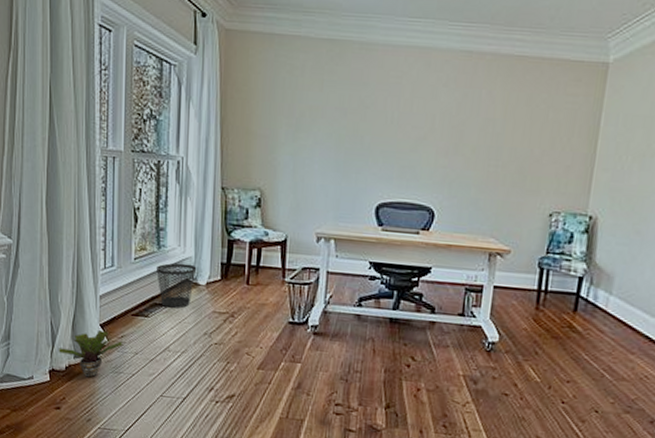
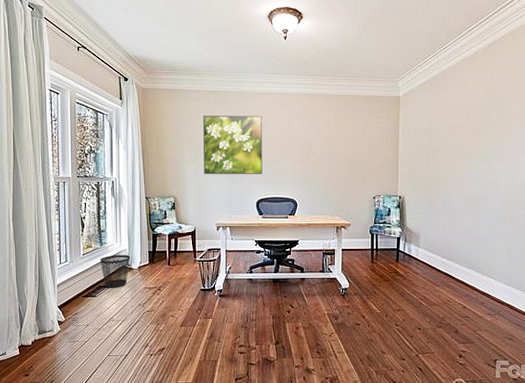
potted plant: present [59,330,122,378] -> none [26,311,76,348]
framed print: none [304,75,396,167] -> present [202,115,263,175]

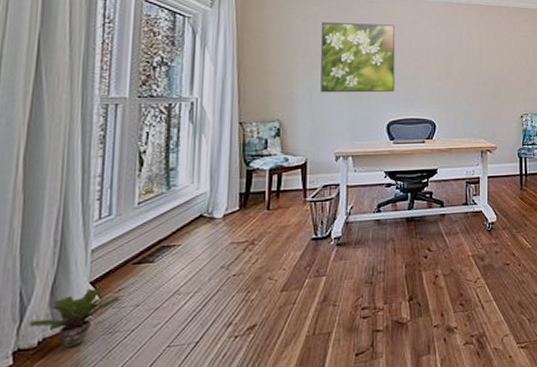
potted plant: none [26,311,76,348] -> present [29,288,120,348]
wastebasket: present [100,254,131,288] -> none [165,199,213,248]

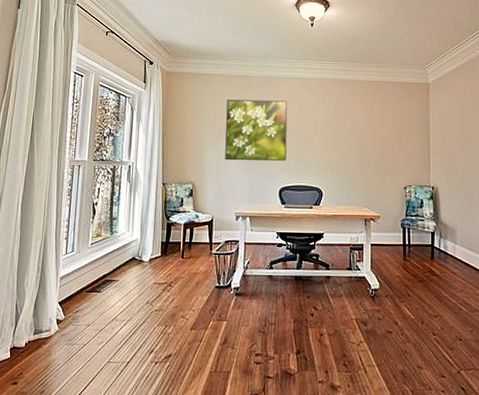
potted plant: present [29,288,120,348] -> none [20,308,77,351]

